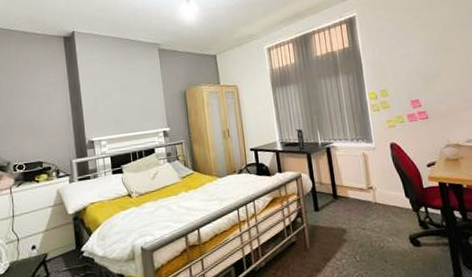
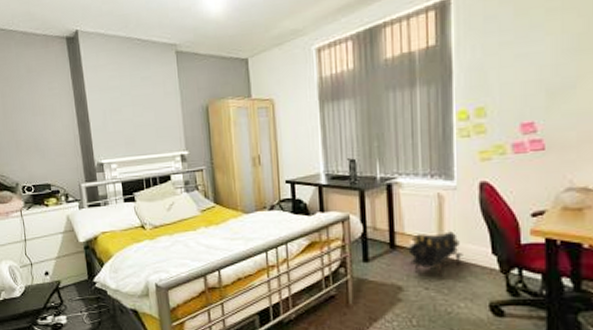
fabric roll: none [347,182,386,220] -> present [408,231,463,278]

